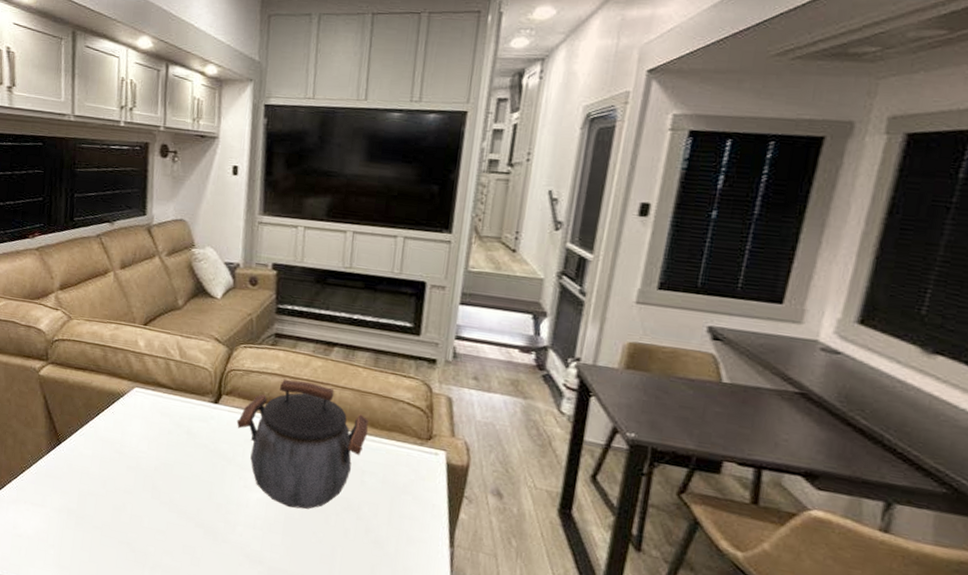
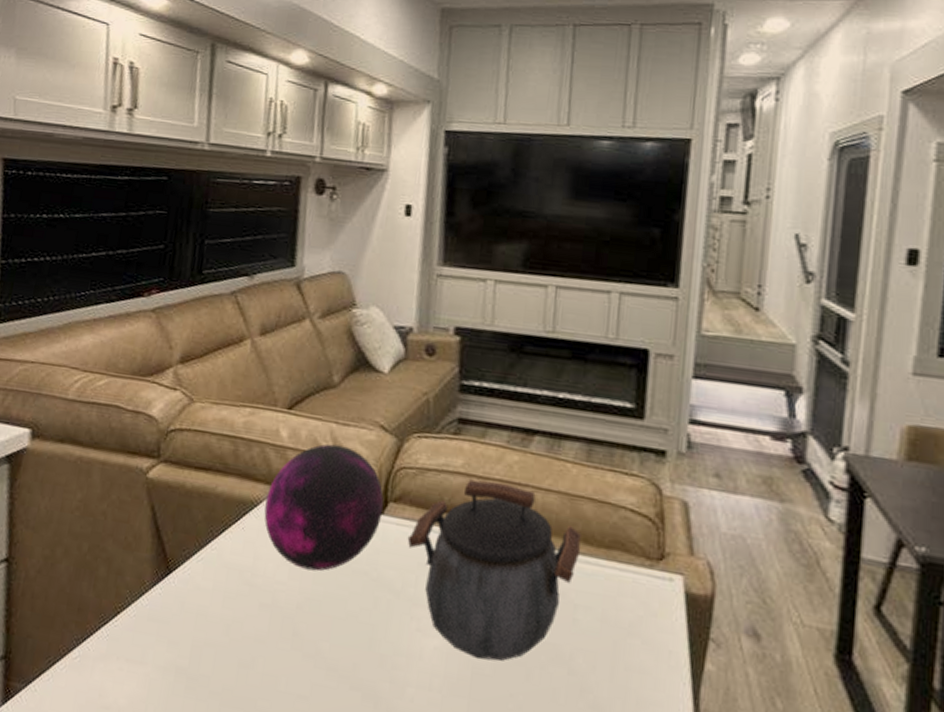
decorative orb: none [128,351,219,444] -> present [264,444,384,572]

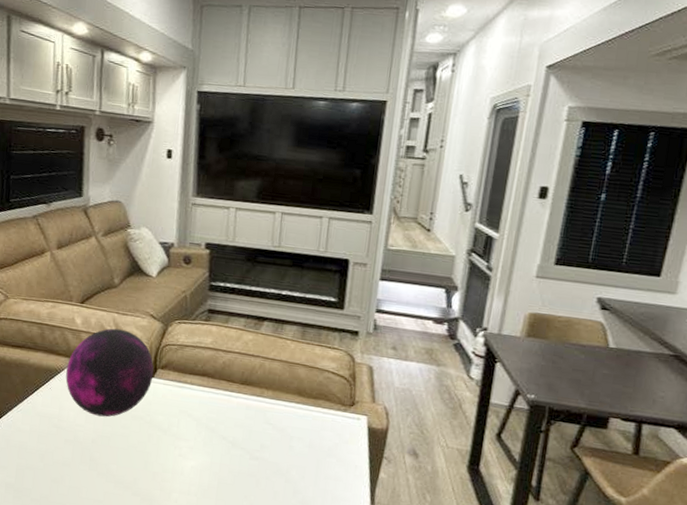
kettle: present [407,479,583,661] -> none [171,352,297,475]

